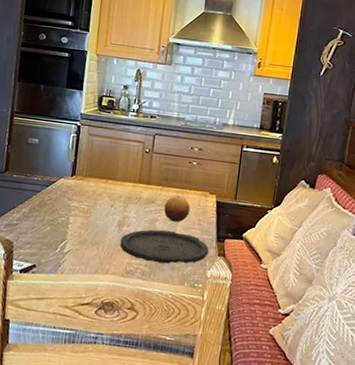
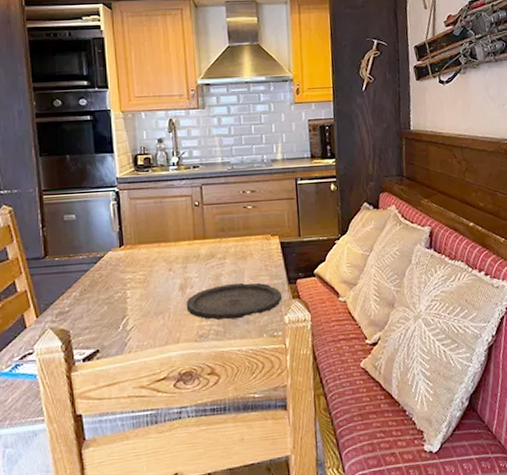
fruit: present [164,195,190,223] -> none [226,244,254,273]

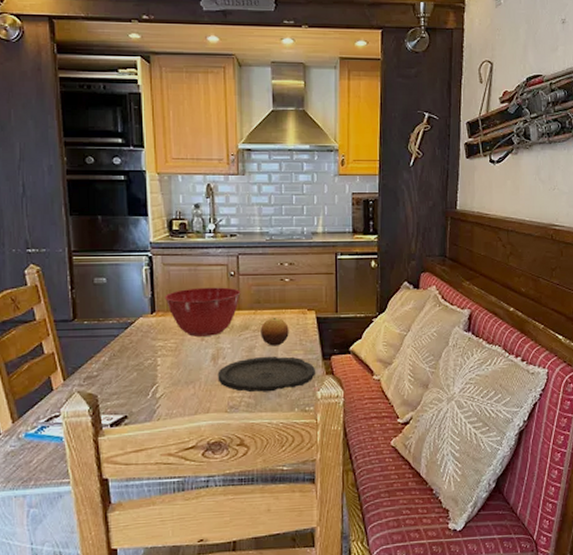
mixing bowl: none [132,217,206,268] -> present [165,287,241,337]
fruit: none [226,244,254,273] -> present [260,317,289,346]

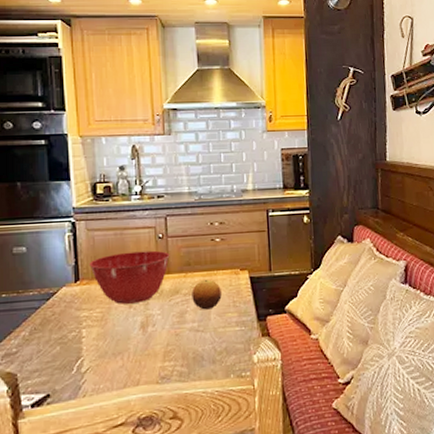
plate: present [217,356,315,392] -> none [147,320,251,360]

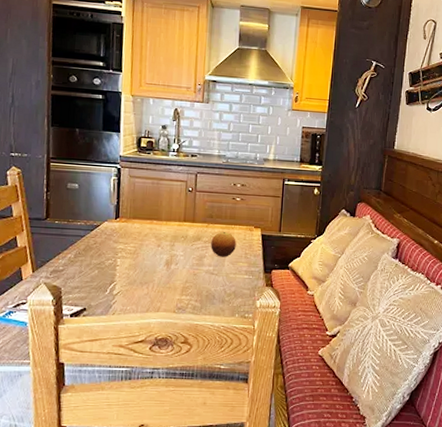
mixing bowl: present [89,250,170,304] -> none [129,199,196,244]

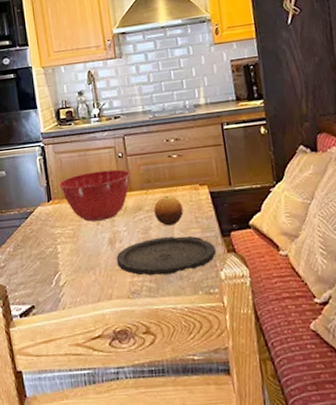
mixing bowl: none [129,199,196,244] -> present [59,169,131,222]
plate: none [169,265,257,298] -> present [116,235,216,276]

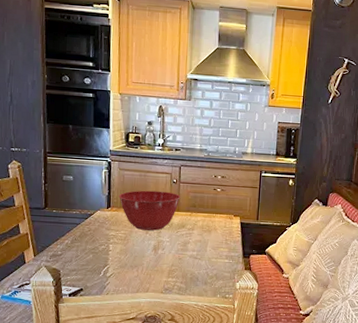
plate: present [116,235,216,276] -> none [157,250,236,280]
fruit: present [154,195,184,226] -> none [194,219,218,243]

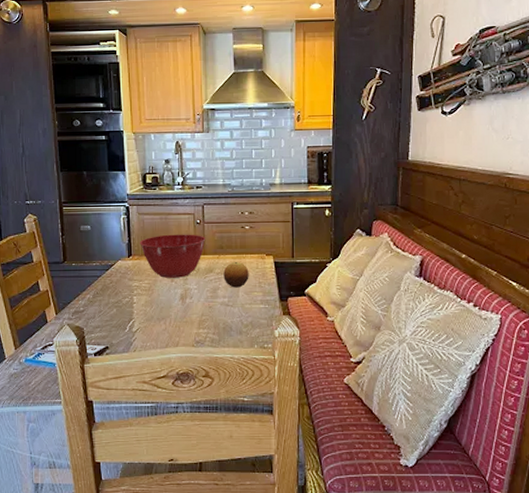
fruit: none [194,219,218,243] -> present [223,261,249,288]

